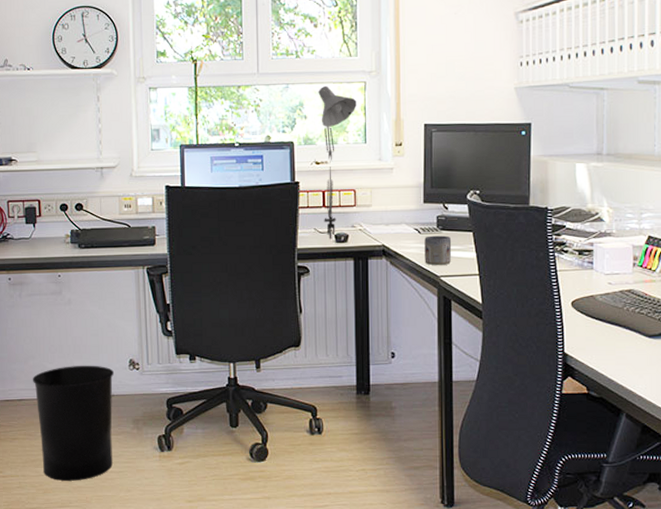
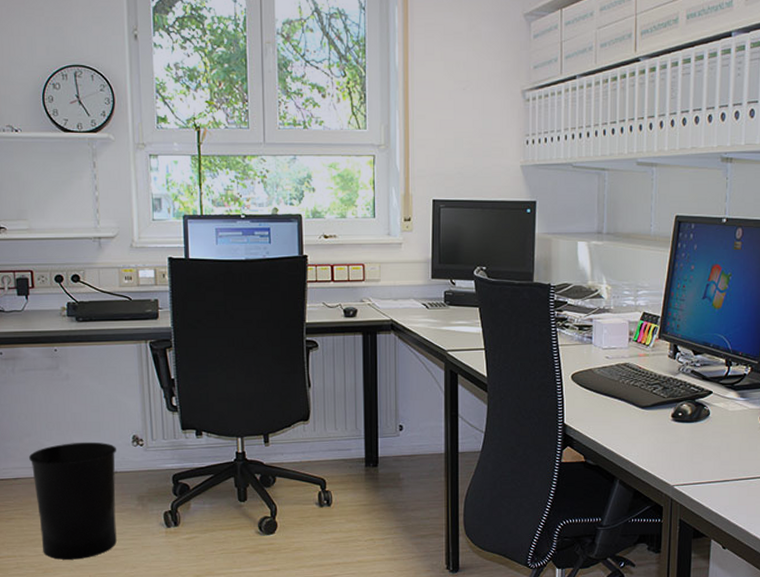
desk lamp: present [318,85,356,241] -> none [326,158,365,315]
mug: present [424,235,452,265] -> none [432,310,459,340]

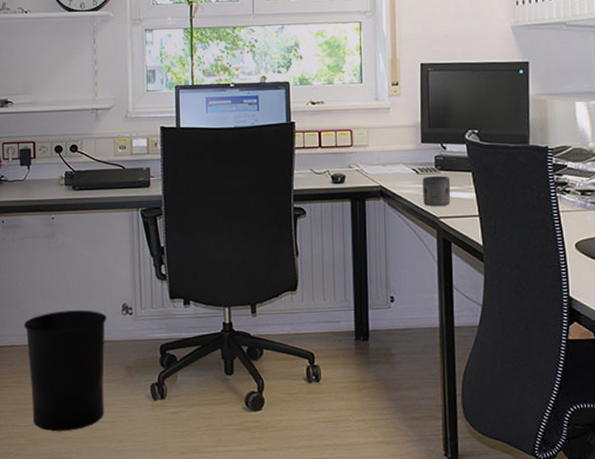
mug: none [432,310,459,340] -> present [422,176,451,206]

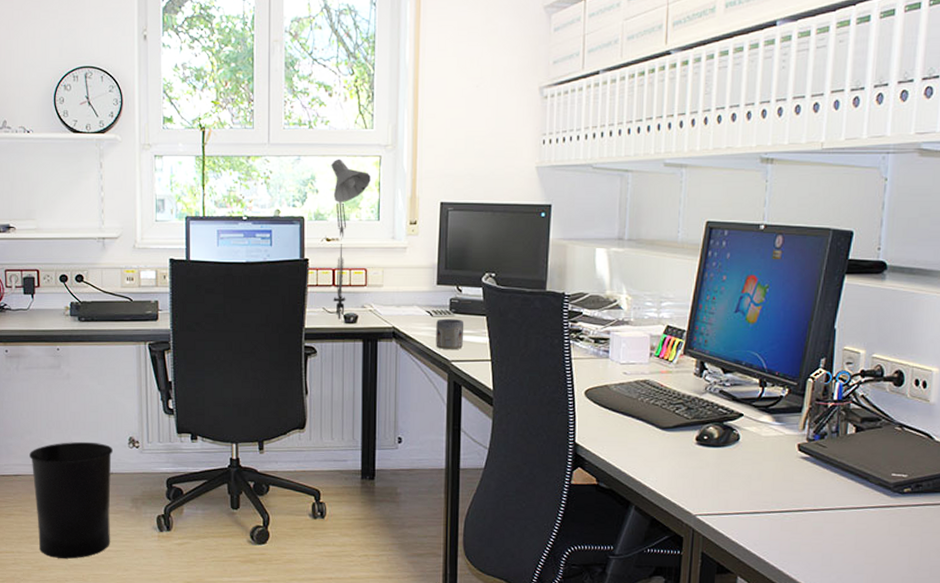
desk lamp: none [313,26,352,181] -> present [331,158,371,321]

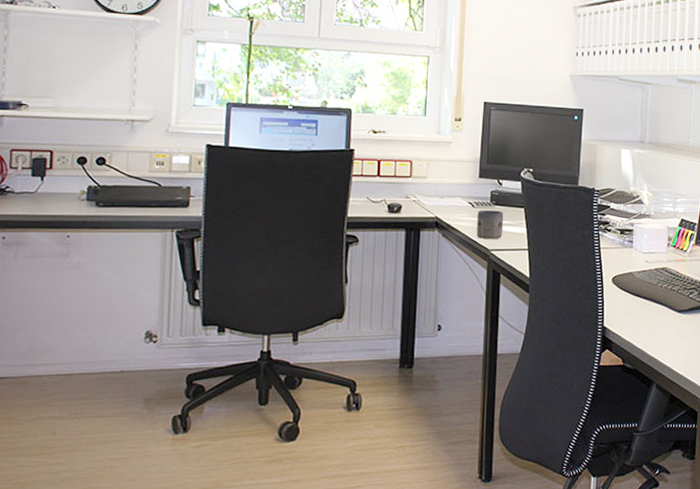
waste bin: present [29,441,113,559] -> none [21,337,125,472]
desk lamp: present [331,158,371,321] -> none [377,56,419,210]

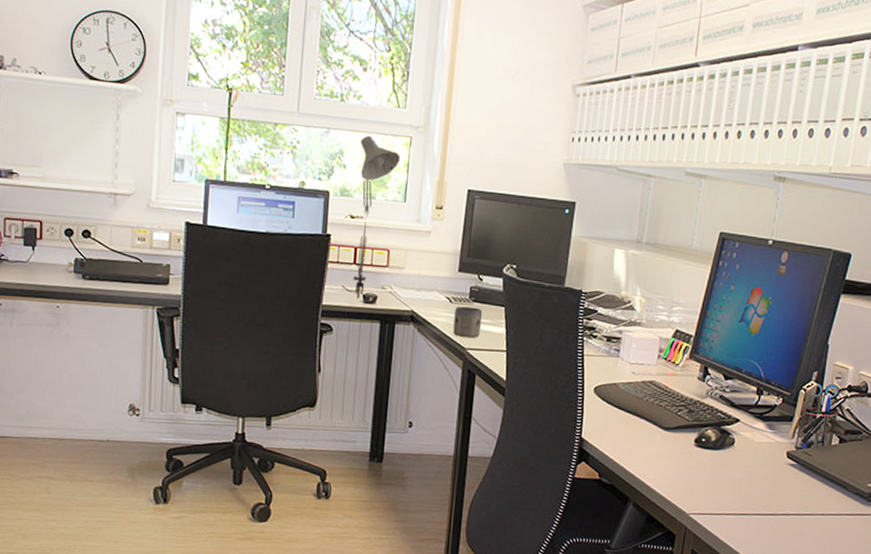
desk lamp: none [377,56,419,210] -> present [353,135,400,300]

